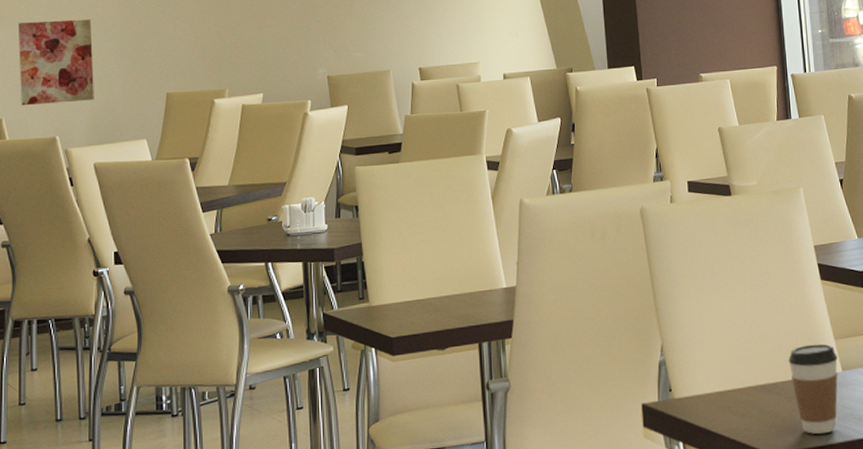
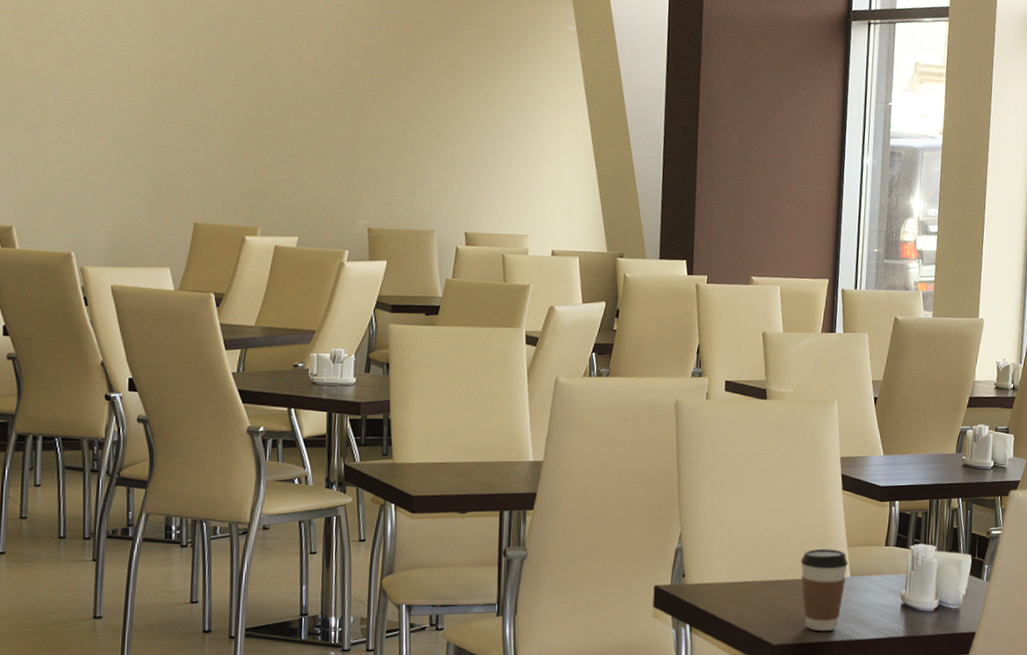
wall art: present [17,19,94,106] -> none [33,127,116,220]

